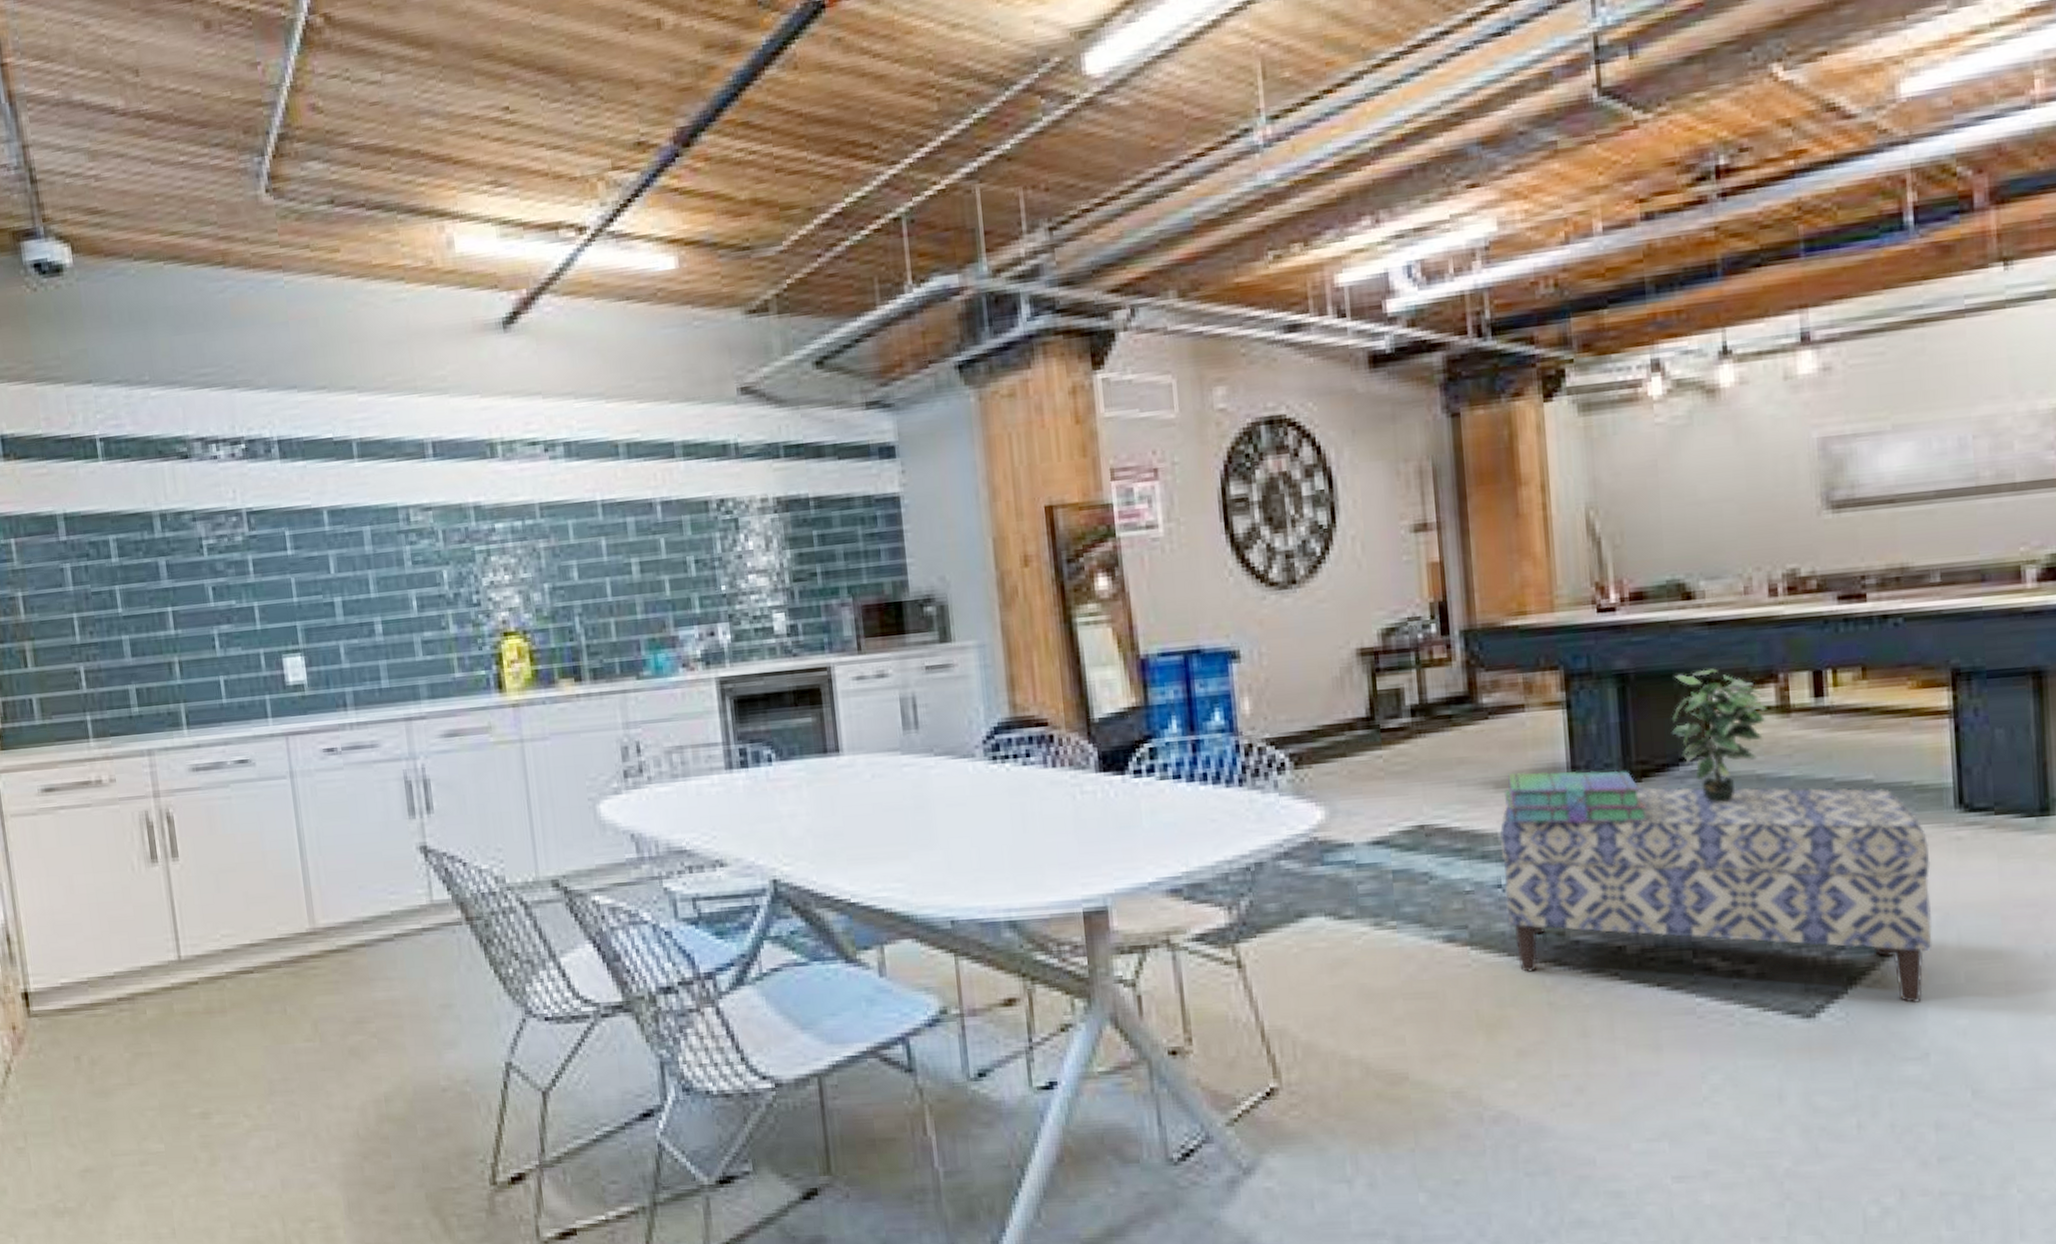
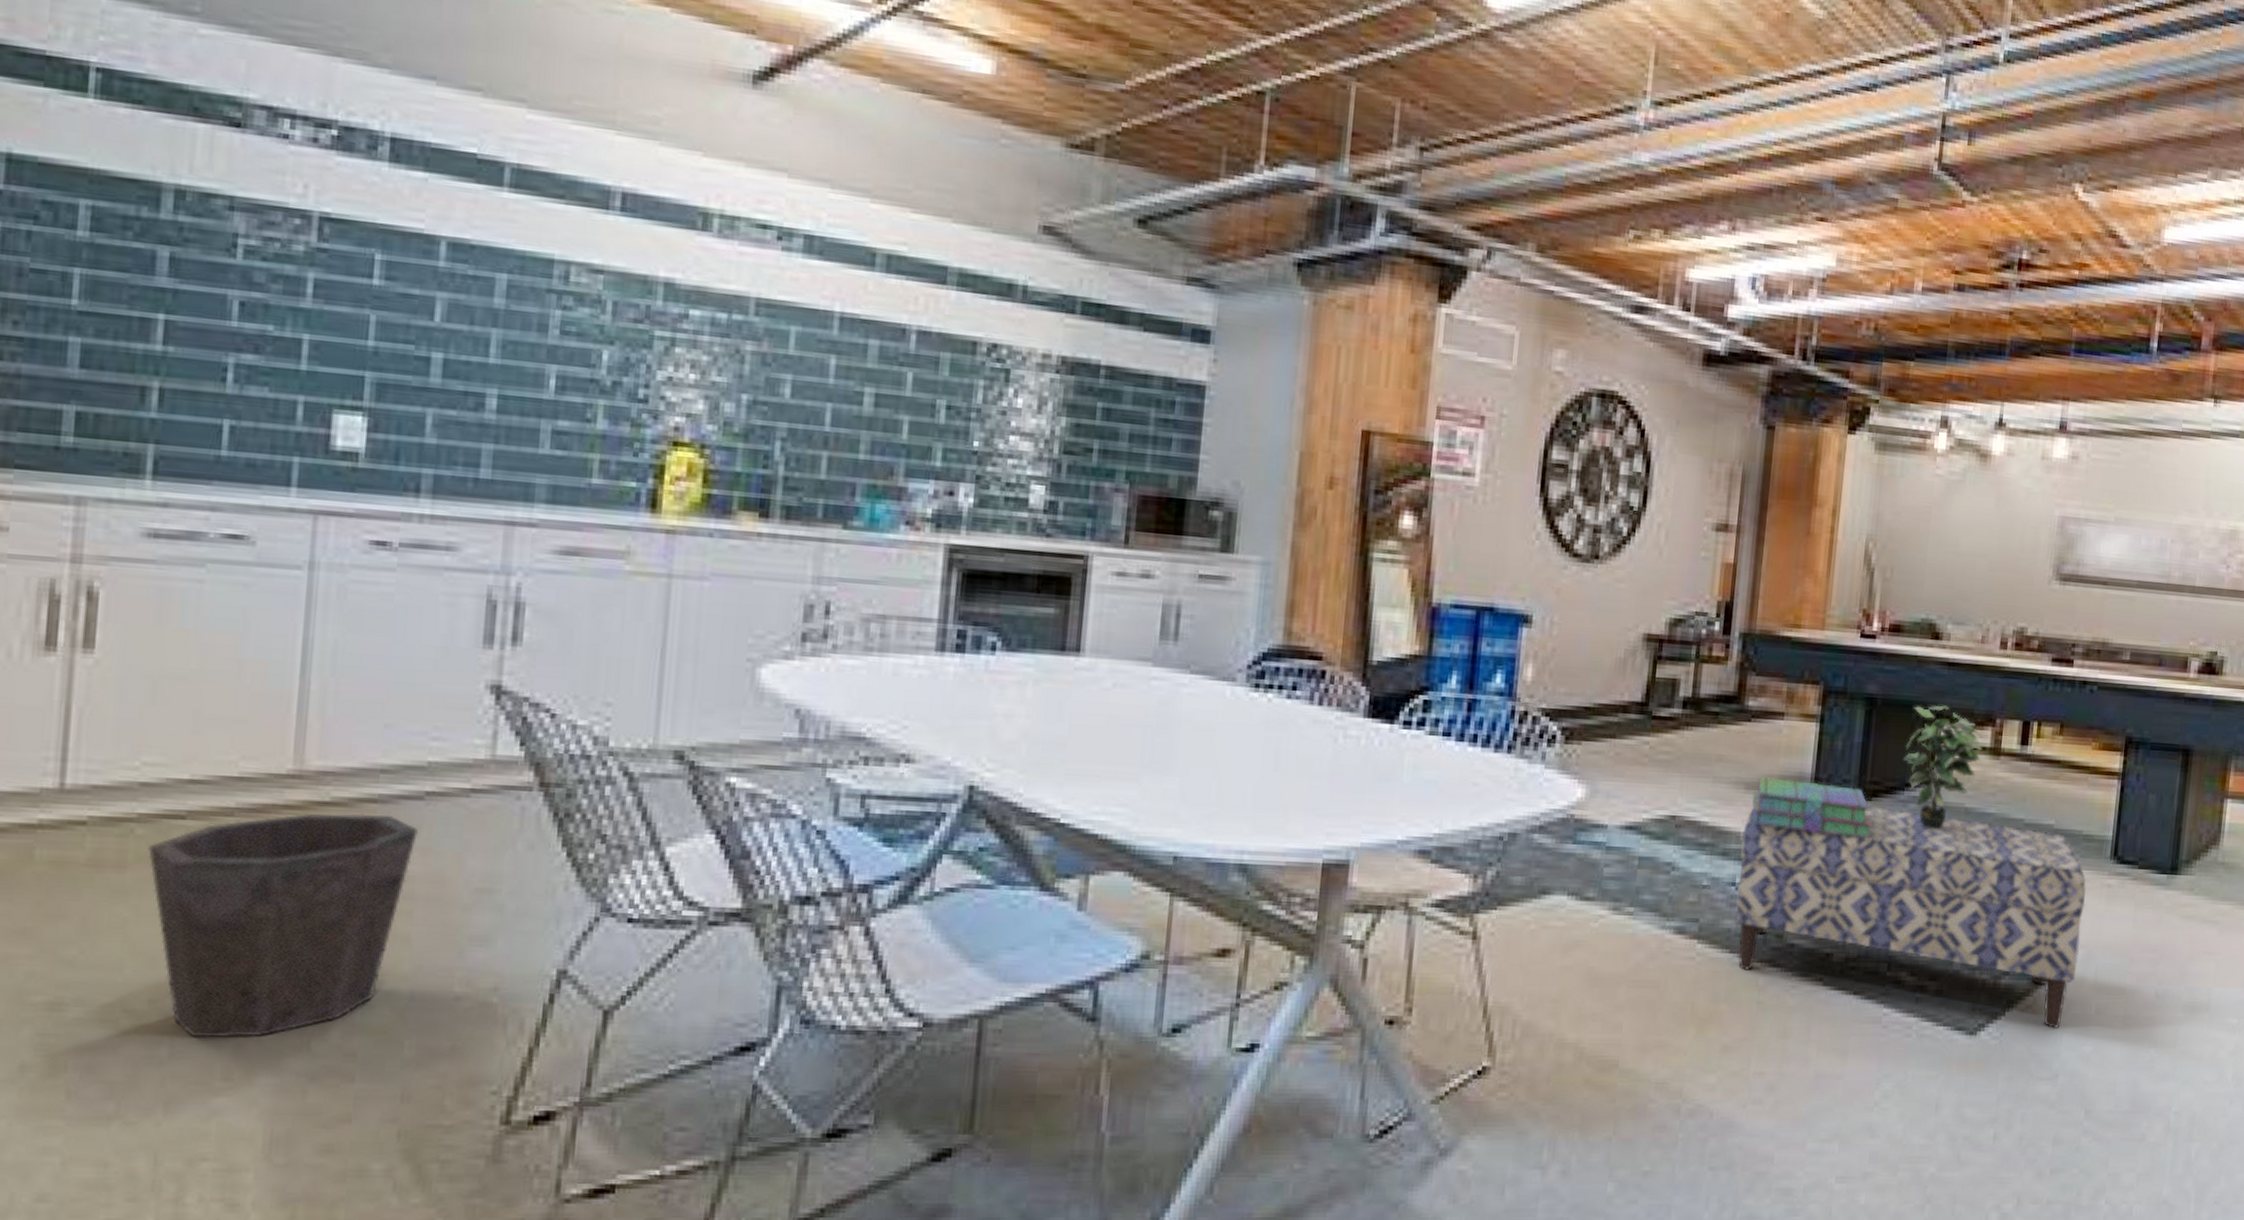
waste bin: none [236,955,395,1132] -> present [148,813,418,1039]

